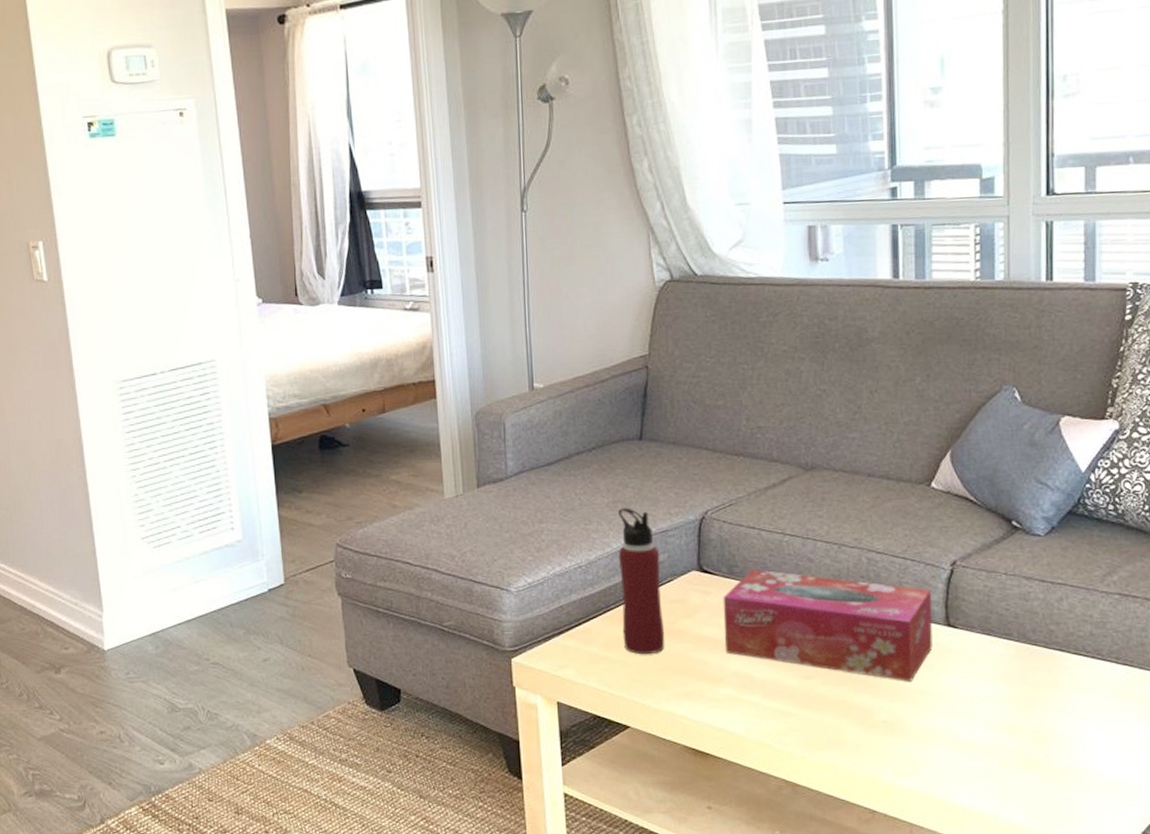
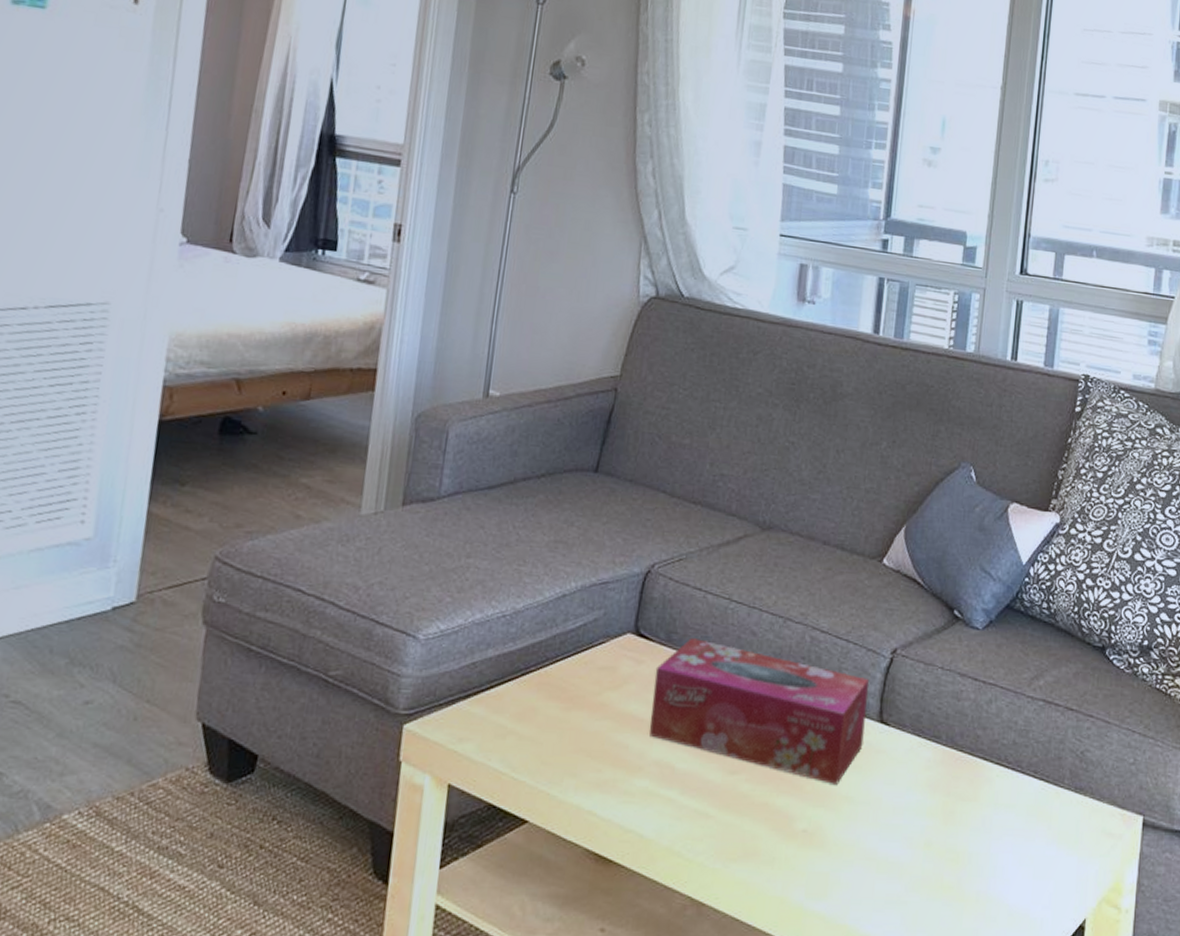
water bottle: present [618,508,665,655] -> none [538,550,596,732]

